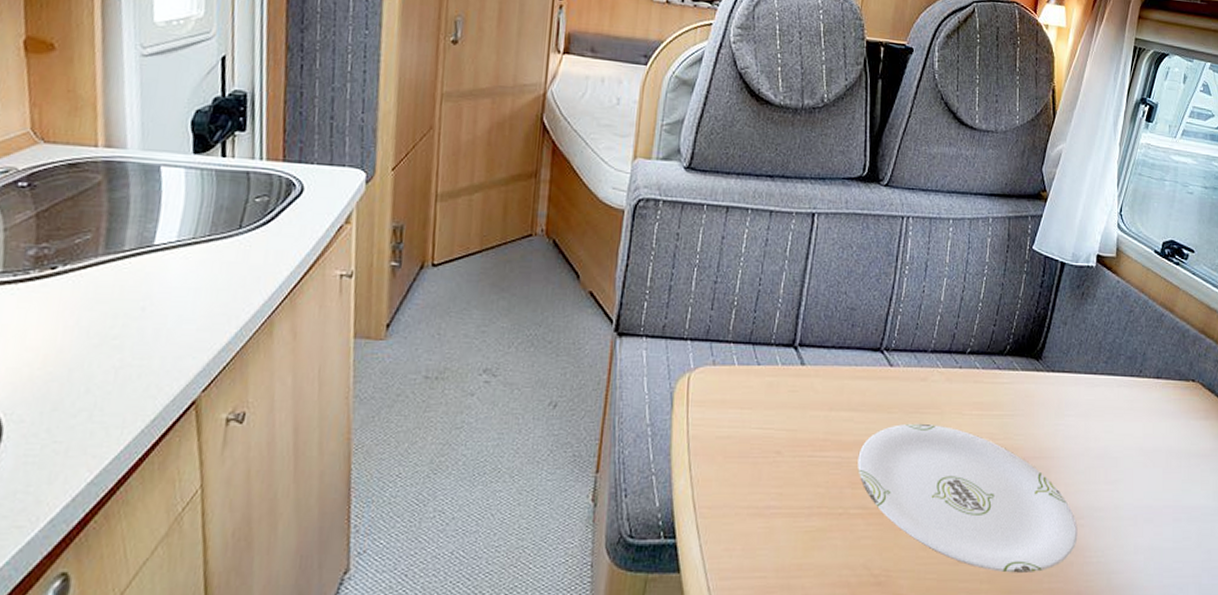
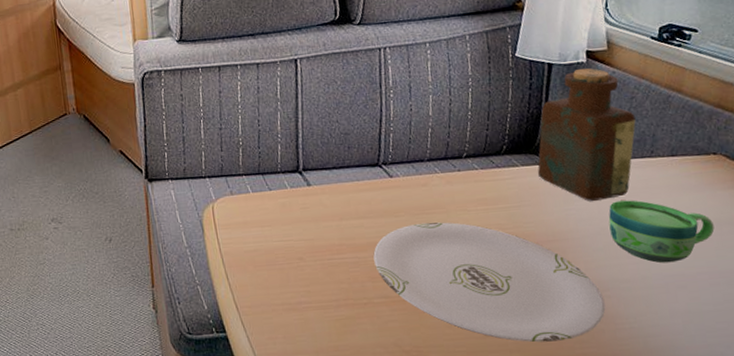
bottle: none [1035,272,1131,419] -> present [537,68,636,202]
cup: none [1093,420,1184,493] -> present [608,200,715,263]

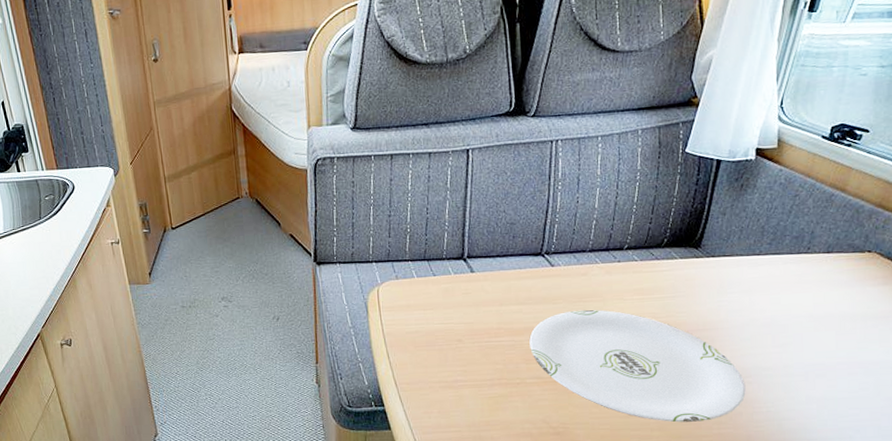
bottle: present [537,68,636,202] -> none [695,165,797,295]
cup: present [608,200,715,263] -> none [758,293,859,353]

